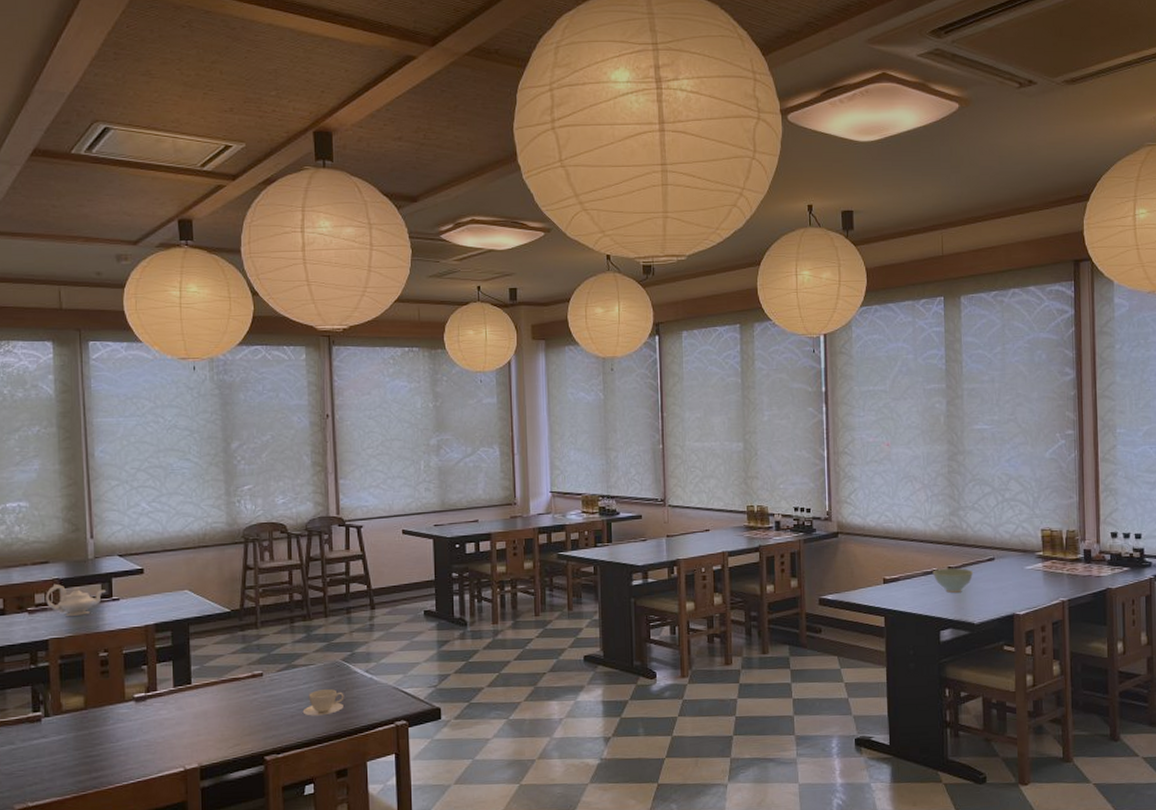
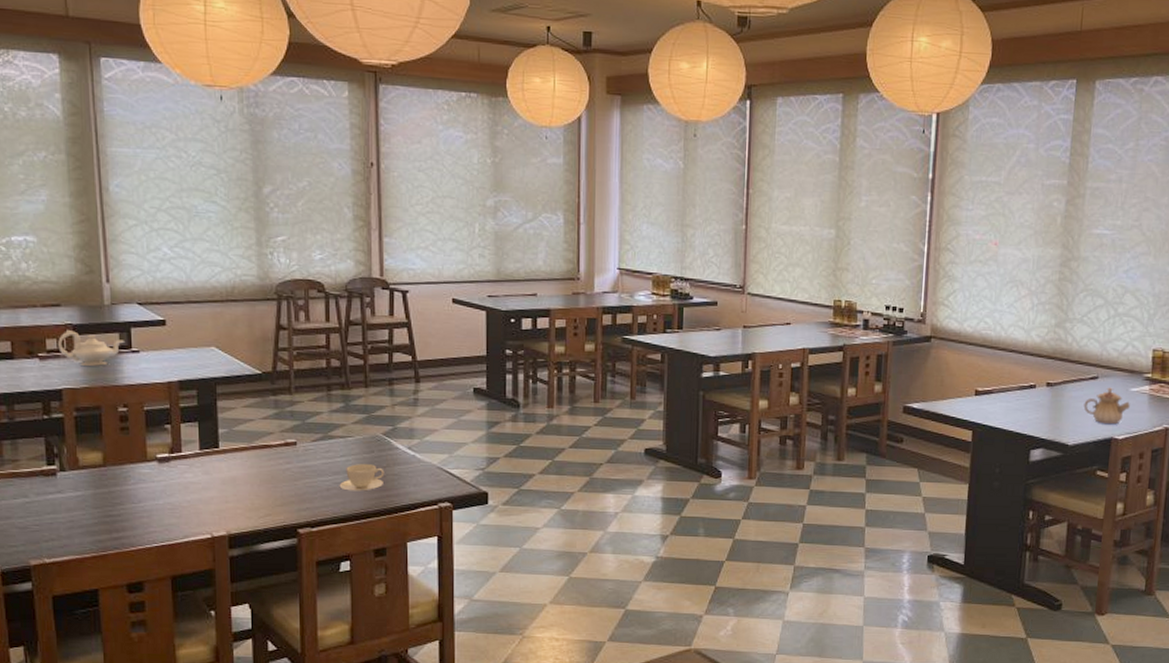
bowl: present [932,568,974,593] -> none [1029,383,1074,411]
teapot: none [984,567,1027,602] -> present [1083,387,1130,425]

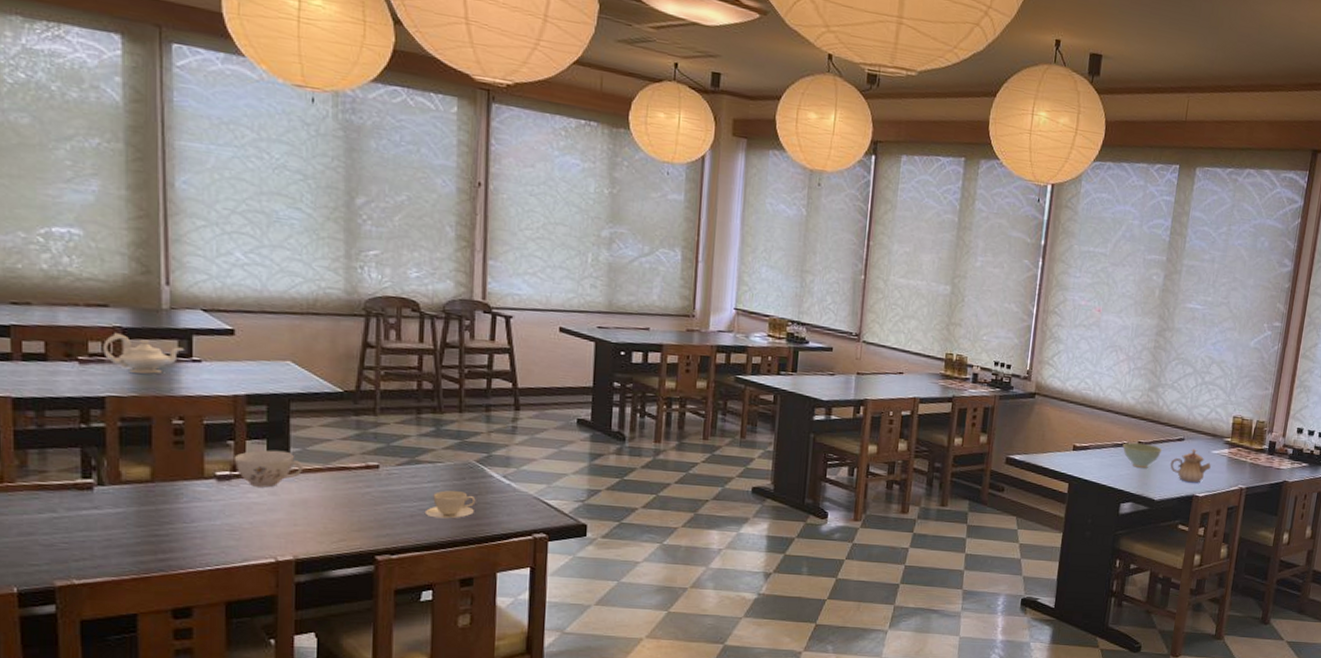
teacup: none [171,431,230,468] -> present [233,450,302,488]
bowl: none [1029,383,1074,411] -> present [1122,442,1163,468]

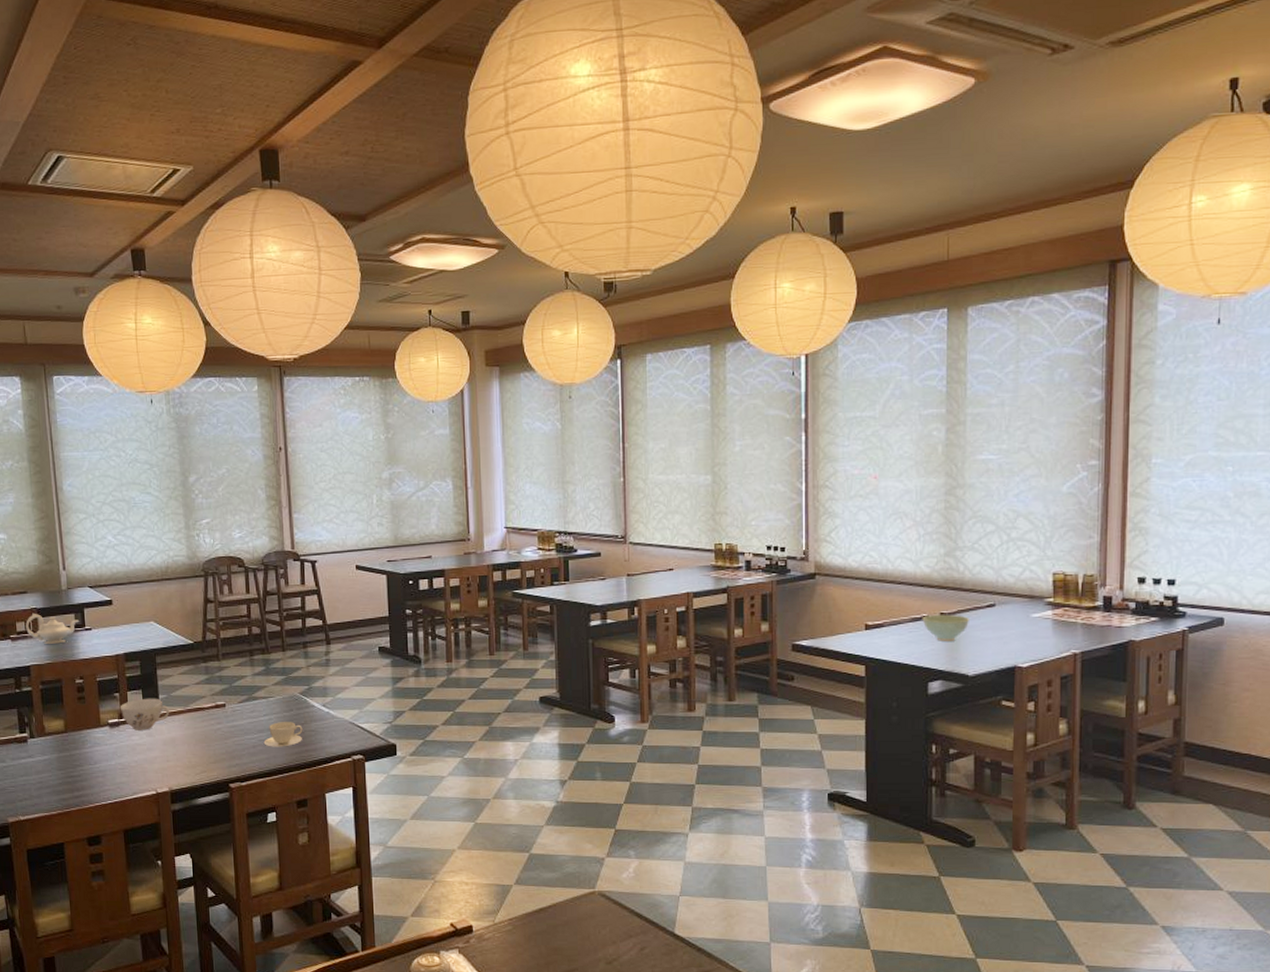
teapot: present [1170,449,1211,483] -> none [982,614,1032,653]

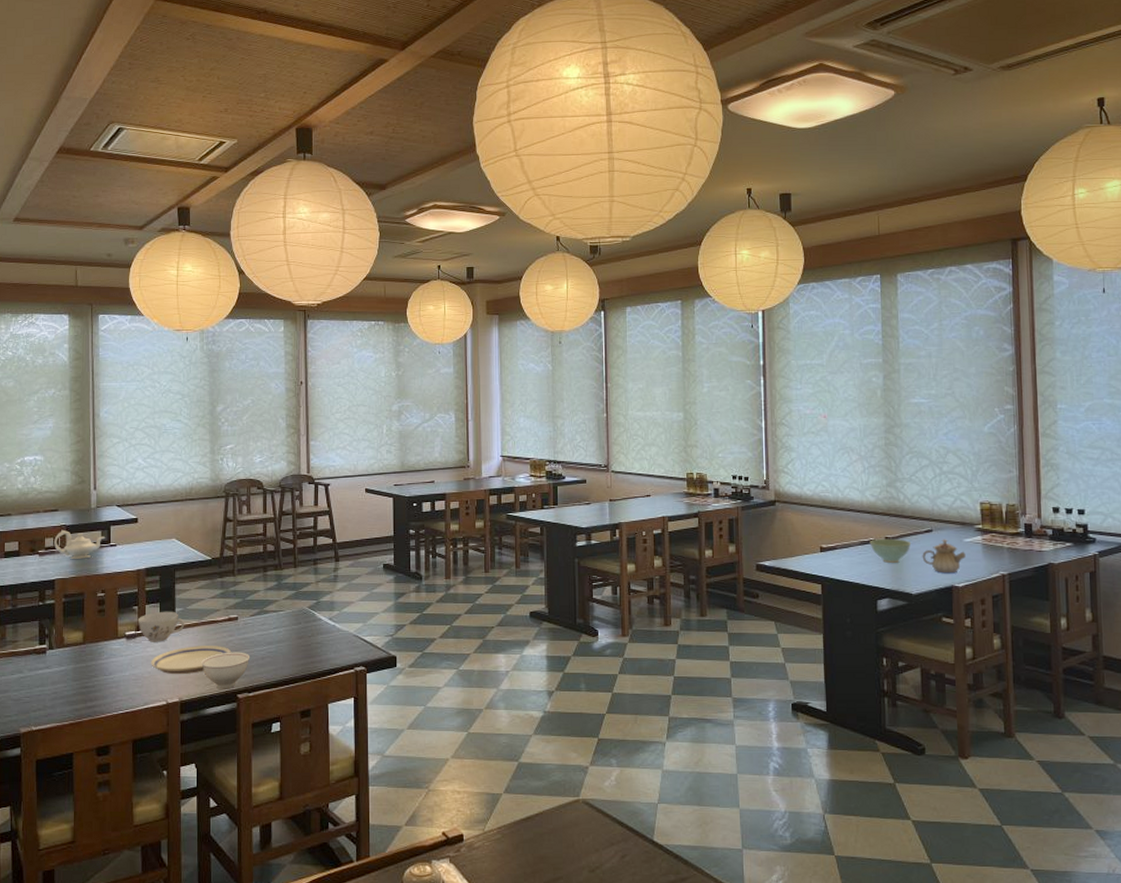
plate: none [137,734,220,764] -> present [151,646,231,675]
bowl: none [189,740,241,779] -> present [201,652,251,689]
teacup: present [263,722,303,747] -> none [272,634,310,659]
teapot: none [982,614,1032,653] -> present [922,539,966,574]

